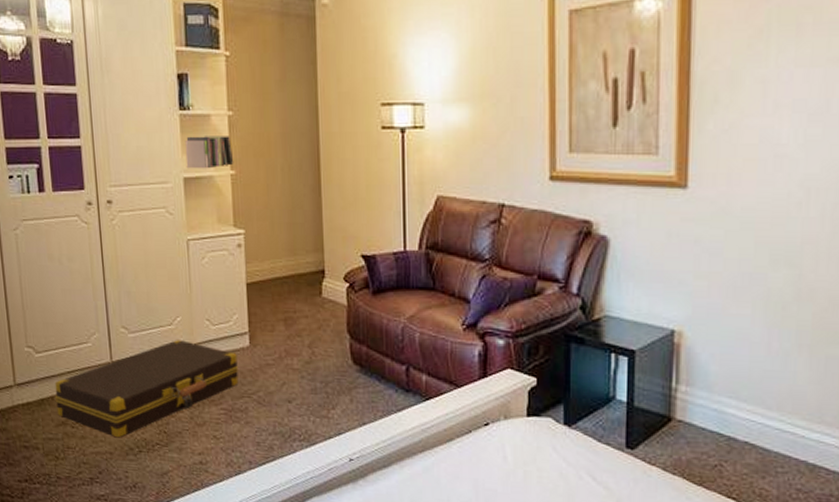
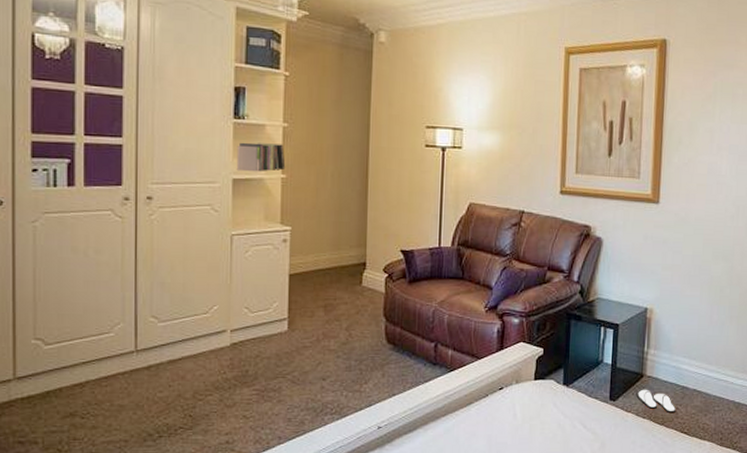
suitcase: present [54,340,239,438] -> none [63,327,276,425]
slippers: none [664,436,720,472] -> present [637,389,677,414]

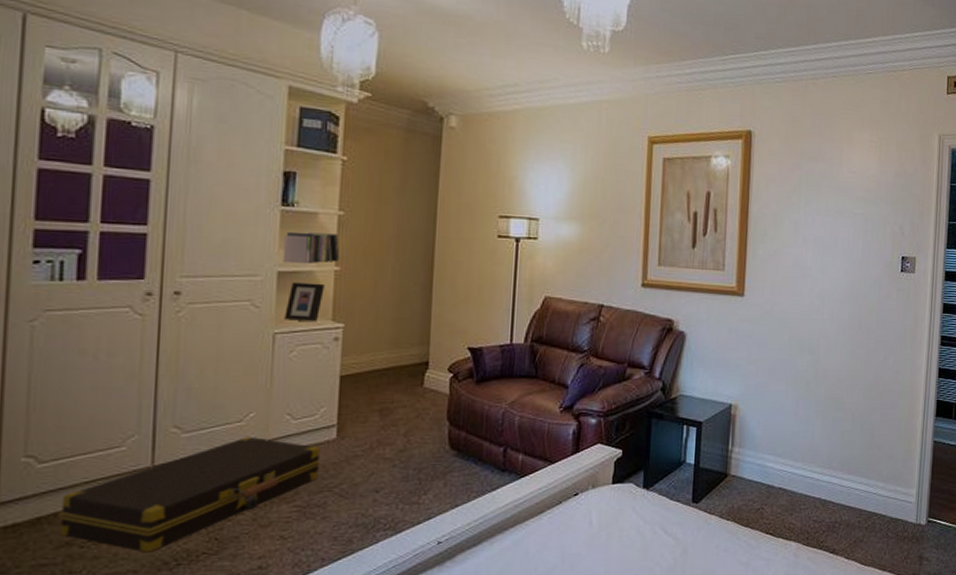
suitcase: none [63,327,276,425] -> present [59,437,321,553]
picture frame: none [240,188,273,224] -> present [284,282,325,321]
slippers: present [637,389,677,414] -> none [721,489,762,514]

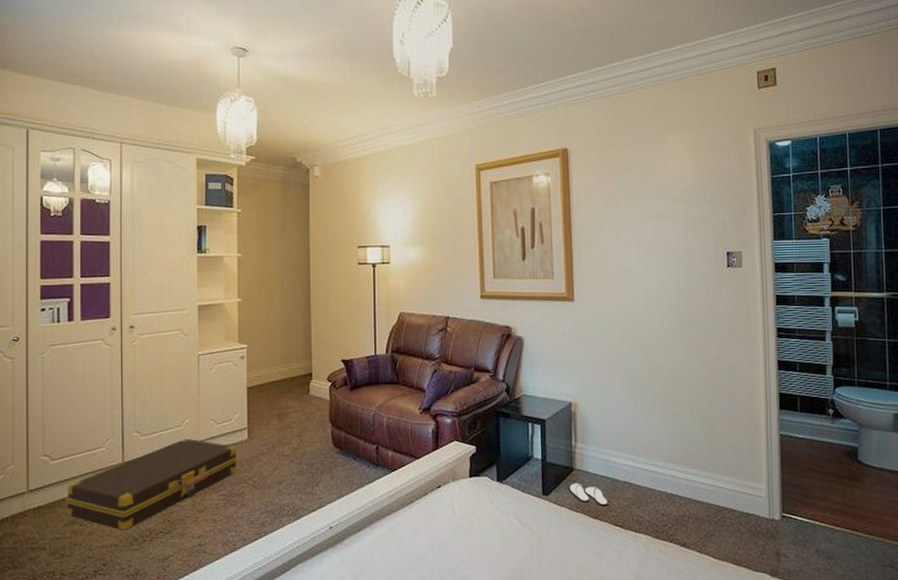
books: present [282,231,340,265] -> none [200,272,241,299]
picture frame: present [284,282,325,321] -> none [205,313,232,344]
slippers: none [721,489,762,514] -> present [569,483,609,507]

